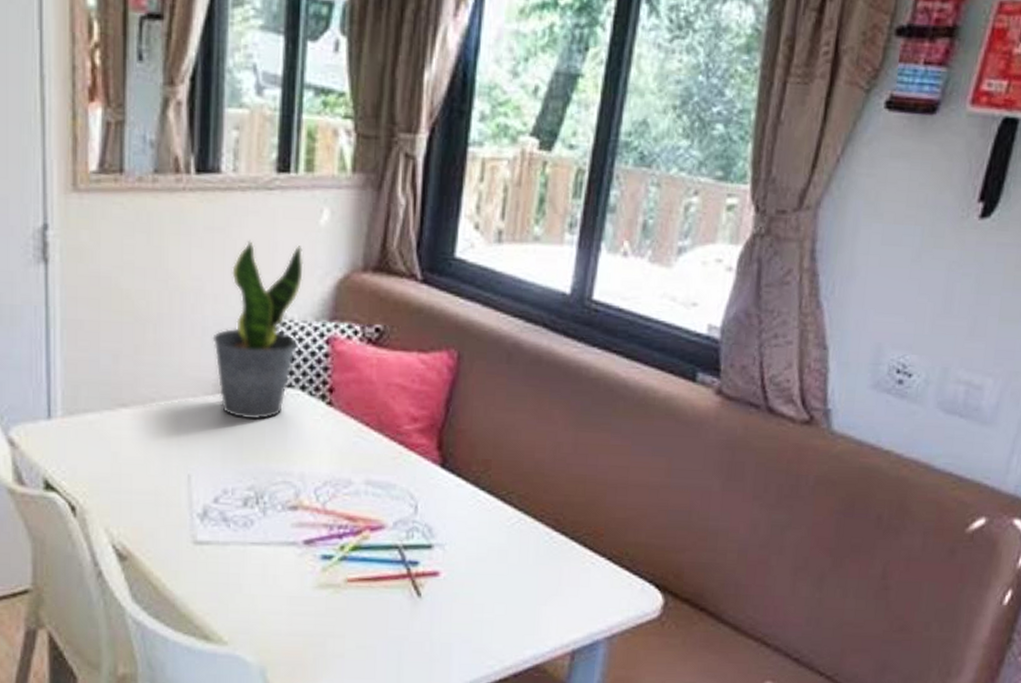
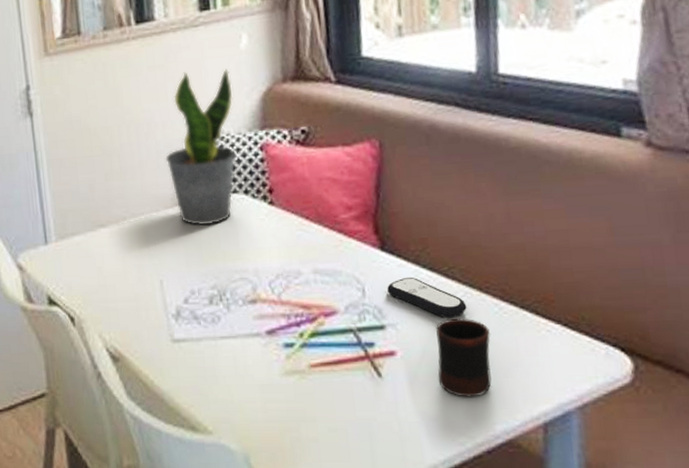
remote control: none [441,497,519,543] -> present [387,277,467,318]
mug: none [478,543,537,622] -> present [436,318,492,397]

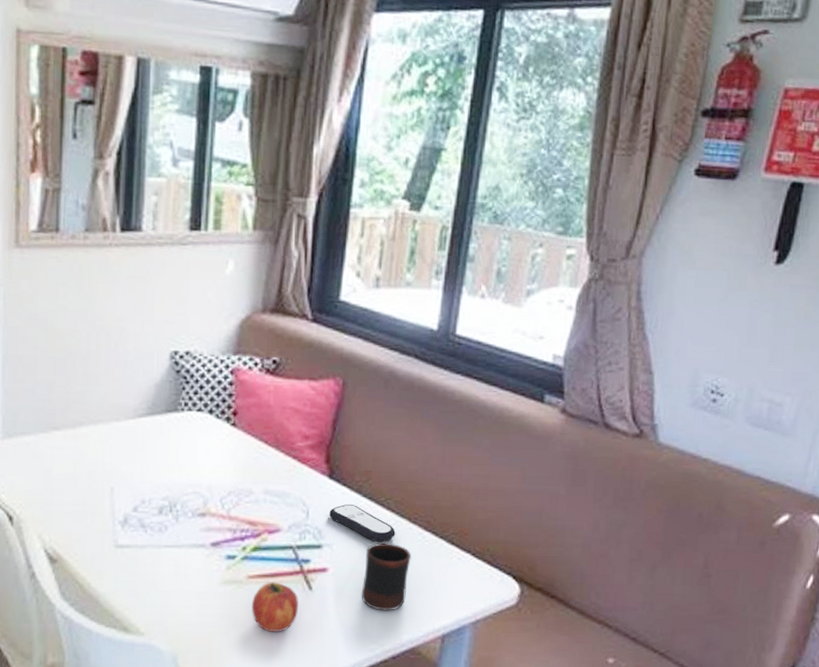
potted plant: present [165,69,237,226] -> none [133,287,212,439]
fruit: none [318,370,370,427] -> present [251,582,299,633]

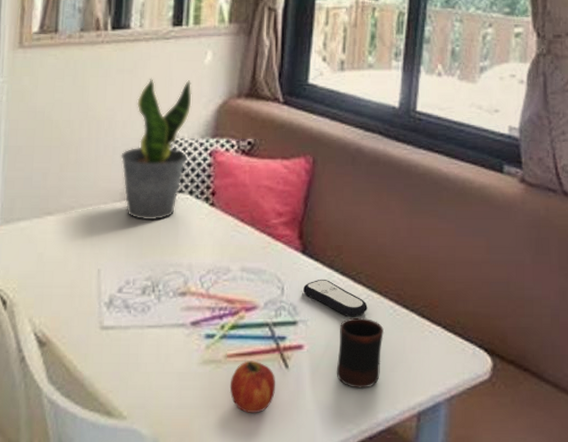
potted plant: none [133,287,212,439] -> present [121,78,192,221]

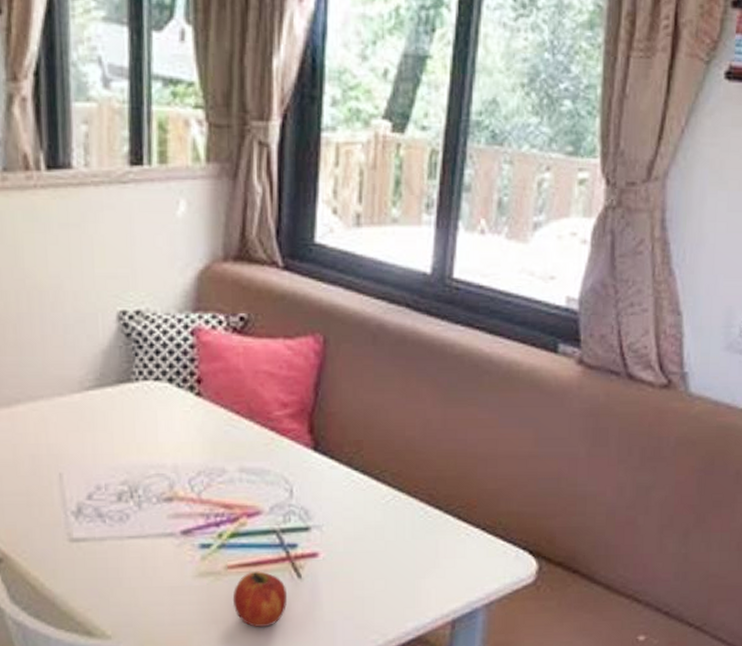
potted plant: present [121,78,192,221] -> none [75,235,163,415]
remote control: present [303,279,367,317] -> none [316,478,394,521]
mug: present [336,317,384,389] -> none [358,521,413,597]

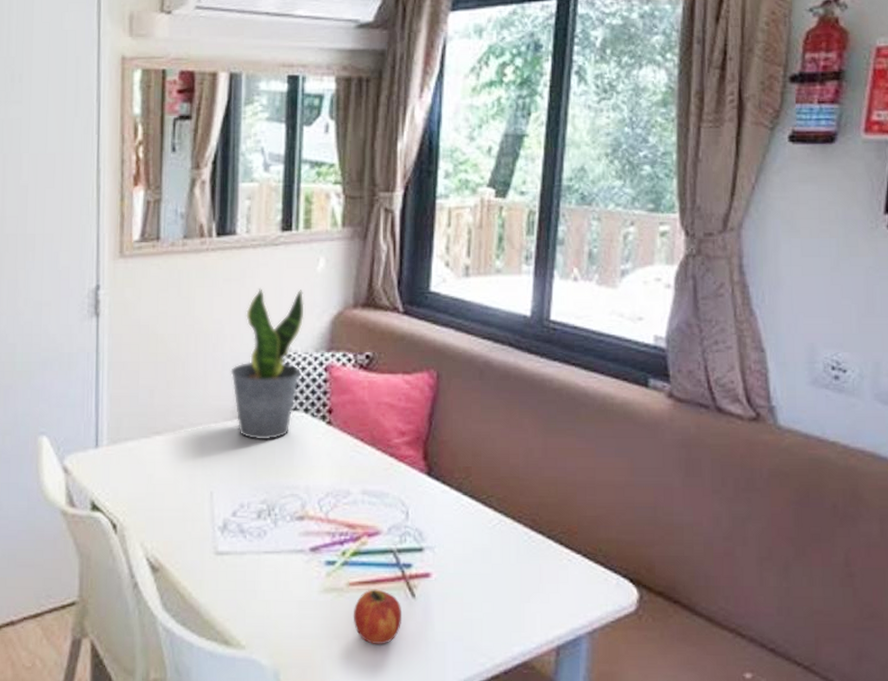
potted plant: none [75,235,163,415] -> present [230,287,304,440]

